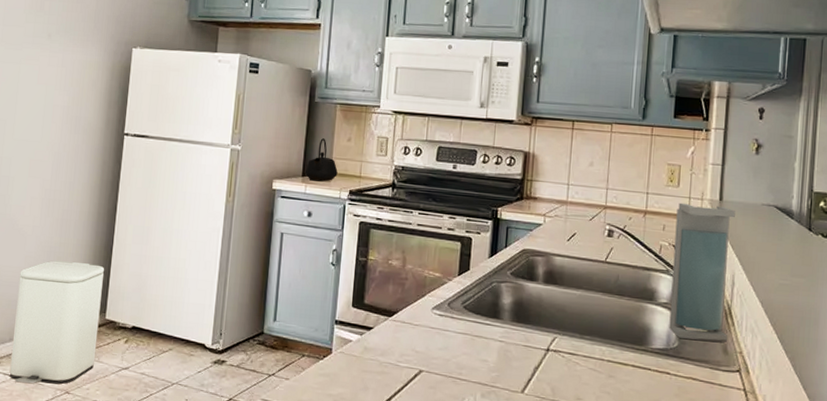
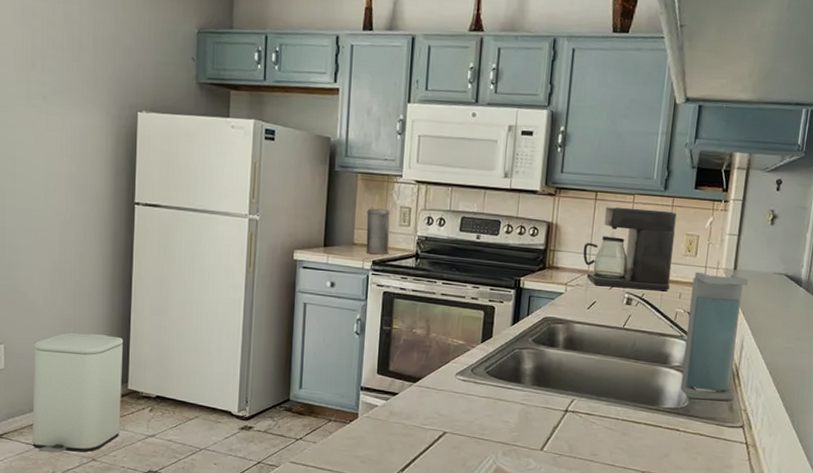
kettle: present [304,138,338,182] -> none [326,208,360,252]
canister: none [343,138,368,185] -> present [366,208,390,255]
coffee maker: none [561,136,657,223] -> present [583,207,677,291]

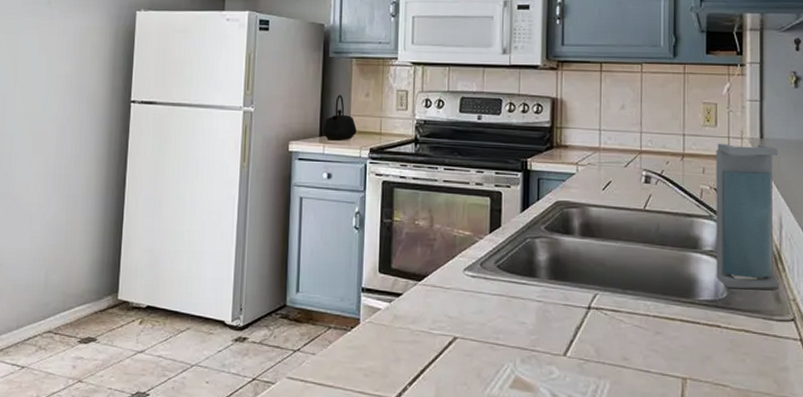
pedal bin: present [32,332,124,454] -> none [17,240,116,375]
kettle: none [326,208,360,252] -> present [322,95,357,141]
canister: present [366,208,390,255] -> none [362,93,387,142]
coffee maker: present [583,207,677,291] -> none [592,77,691,167]

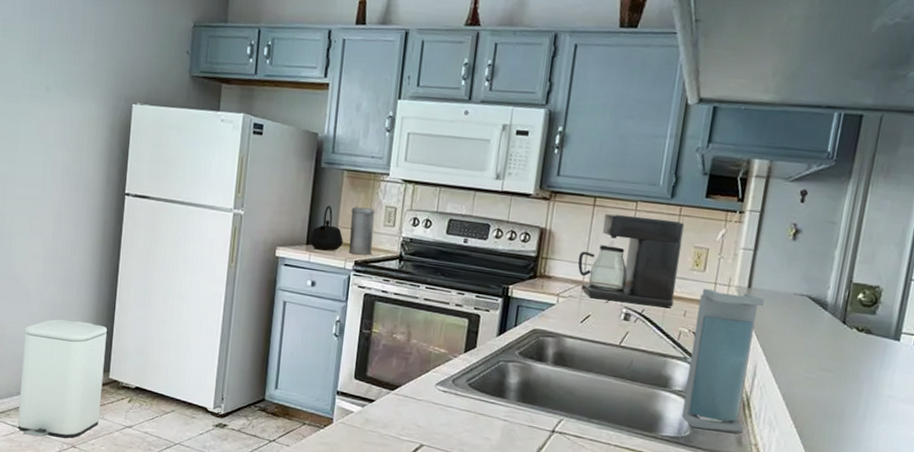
pedal bin: none [17,240,116,375] -> present [18,319,108,439]
canister: none [362,93,387,142] -> present [348,206,375,256]
coffee maker: none [592,77,691,167] -> present [577,214,684,308]

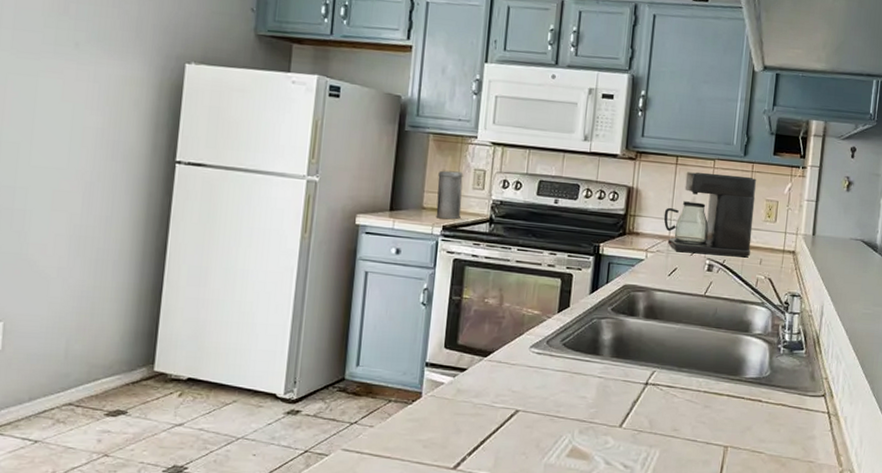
pedal bin: present [18,319,108,439] -> none [29,307,153,450]
kettle: present [309,206,343,251] -> none [392,170,430,217]
soap dispenser: present [681,288,764,434] -> none [762,237,826,369]

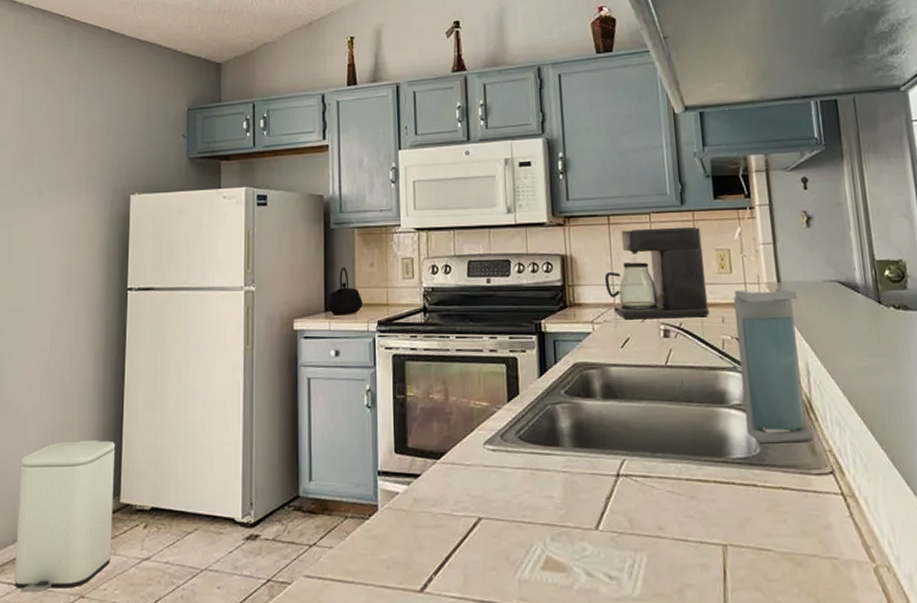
pedal bin: none [29,307,153,450] -> present [14,440,116,593]
kettle: none [392,170,430,217] -> present [327,267,363,316]
canister: present [435,170,464,220] -> none [367,263,394,314]
soap dispenser: none [762,237,826,369] -> present [733,288,814,443]

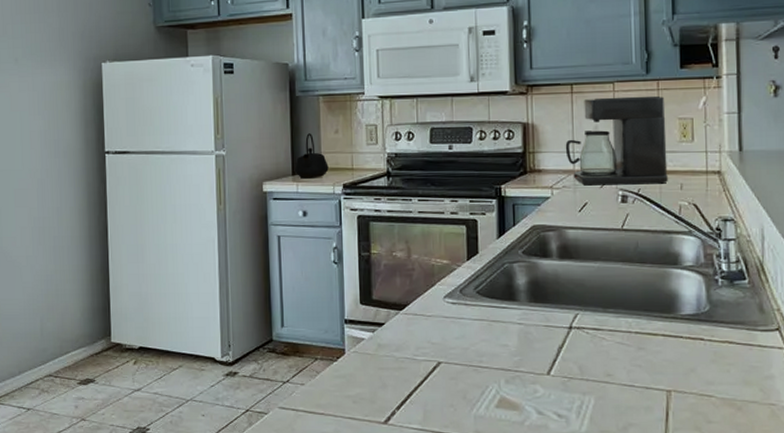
pedal bin: present [14,440,116,593] -> none [20,288,107,416]
soap dispenser: present [733,288,814,443] -> none [694,156,763,301]

